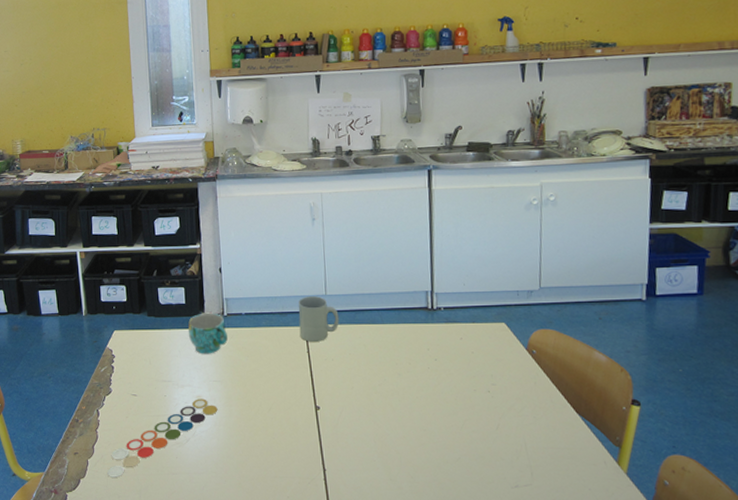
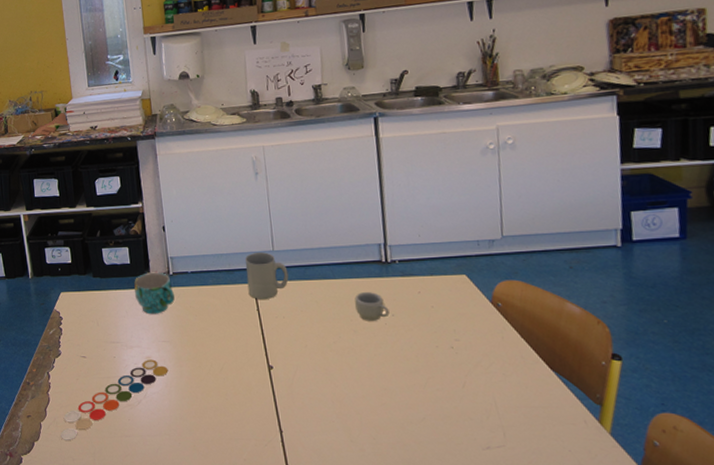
cup: none [400,337,433,365] -> present [354,292,390,321]

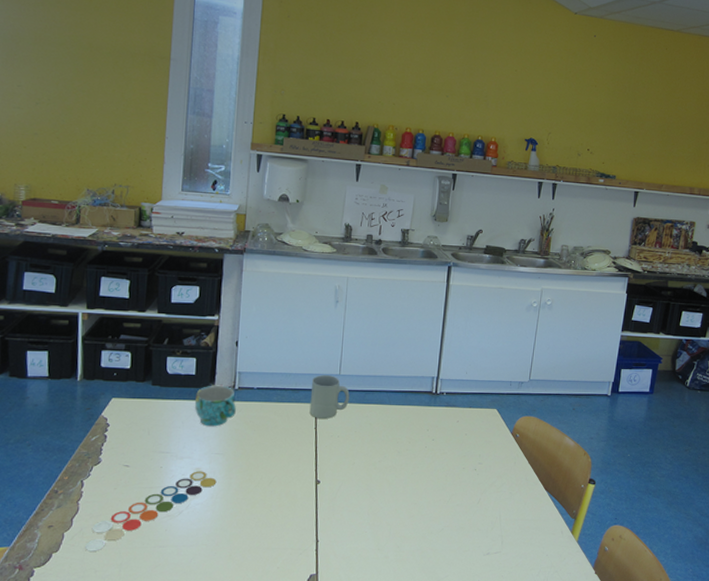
papers: present [31,112,73,137] -> none [106,212,158,233]
cup: present [354,292,390,321] -> none [402,418,431,444]

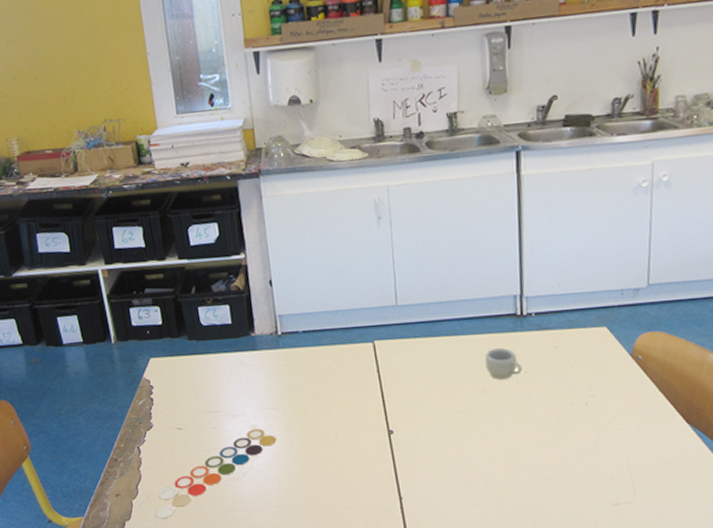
cup: present [194,385,236,427] -> none [236,332,284,380]
cup: present [309,375,350,419] -> none [364,307,413,360]
cup: none [402,418,431,444] -> present [484,348,522,380]

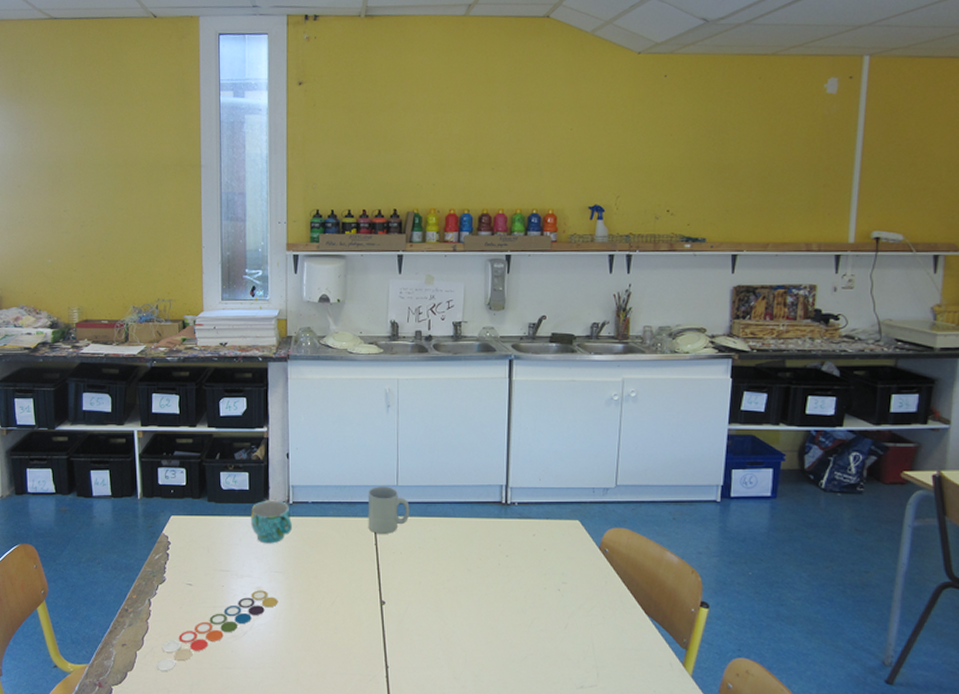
papers: none [107,146,159,176] -> present [154,325,201,348]
cup: none [236,332,284,380] -> present [250,500,292,544]
cup: none [364,307,413,360] -> present [367,487,410,534]
cup: present [484,348,522,380] -> none [471,532,504,561]

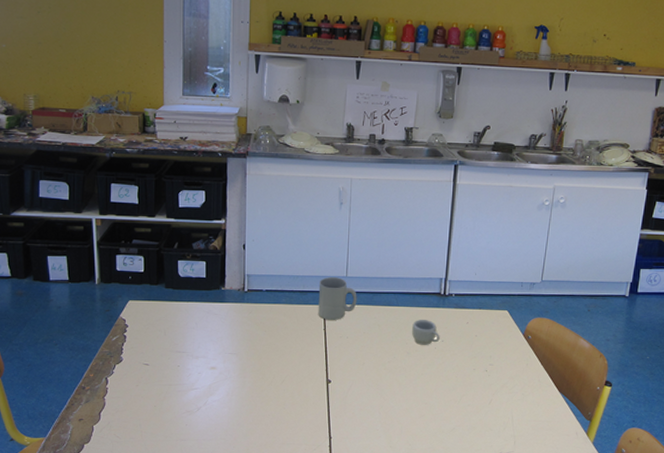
papers: present [154,325,201,348] -> none [113,118,161,140]
paint palette: present [157,590,278,671] -> none [113,370,231,443]
cup: present [250,500,292,544] -> none [206,287,246,328]
cup: none [471,532,504,561] -> present [411,320,440,345]

